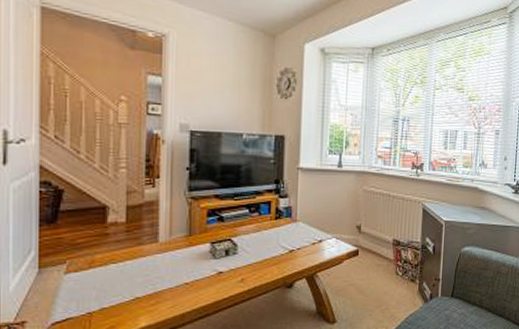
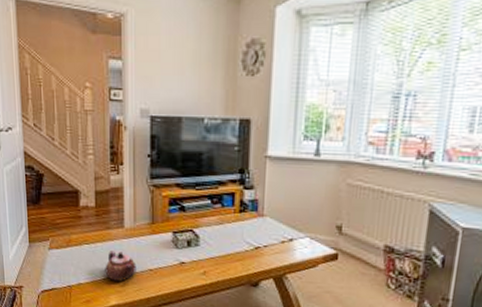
teapot: none [134,268,171,300] -> present [105,251,136,282]

